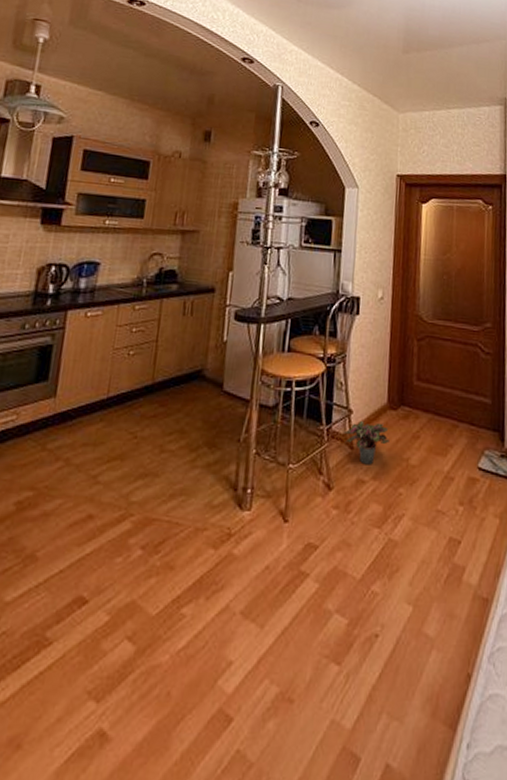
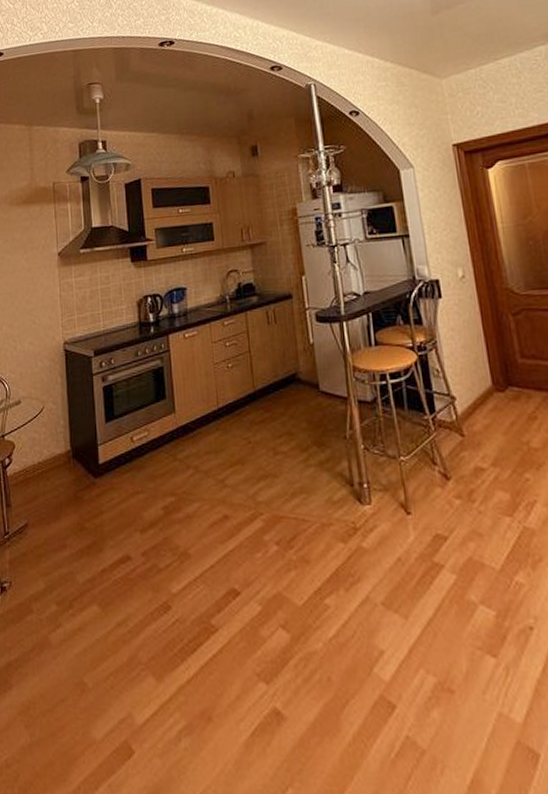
potted plant: present [343,420,390,465] -> none [449,406,503,452]

